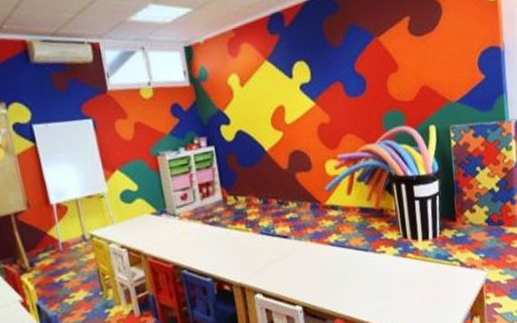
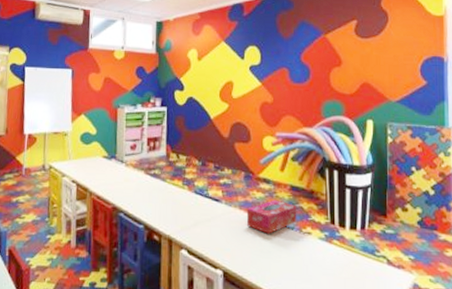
tissue box: none [317,225,370,261] -> present [246,199,297,234]

